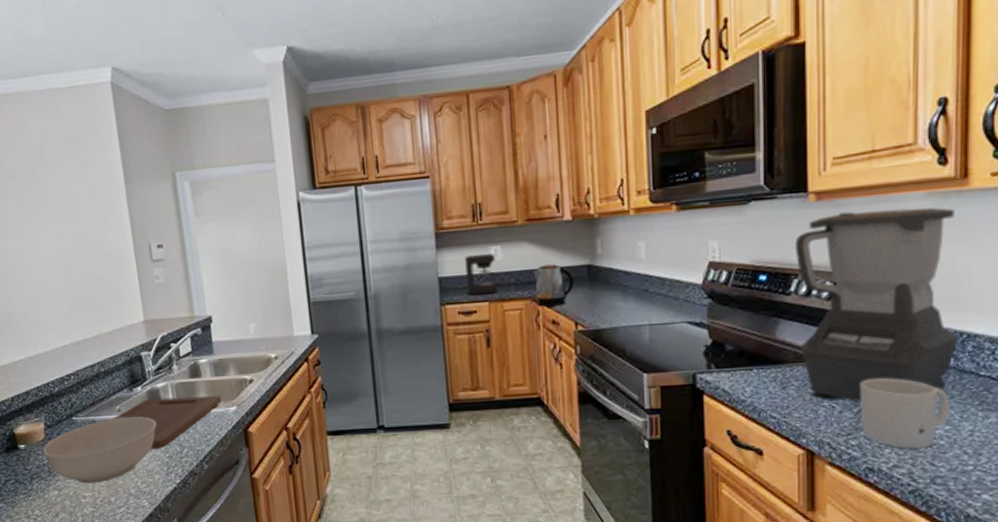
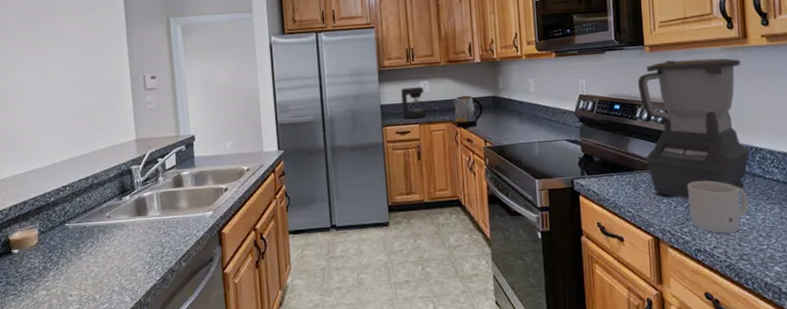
bowl: present [42,416,157,484] -> none [34,221,142,283]
cutting board: present [111,395,222,448] -> none [101,202,200,250]

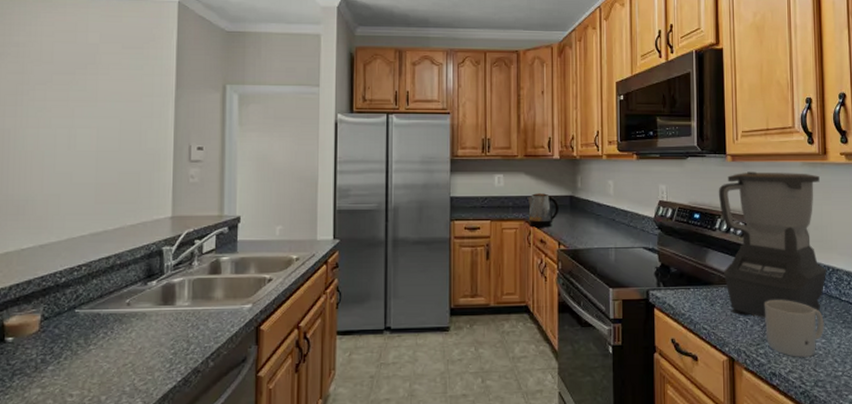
coffee maker: present [401,87,426,119] -> none [474,181,498,214]

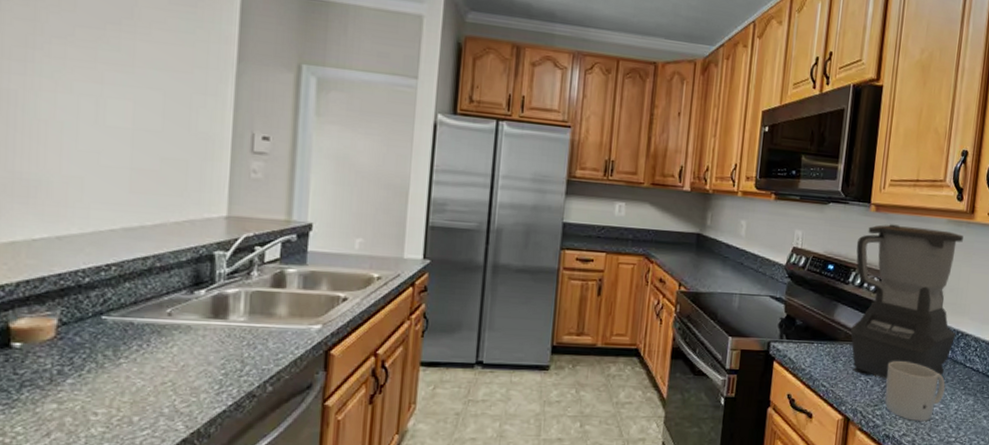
kettle: present [527,193,560,228] -> none [648,227,685,266]

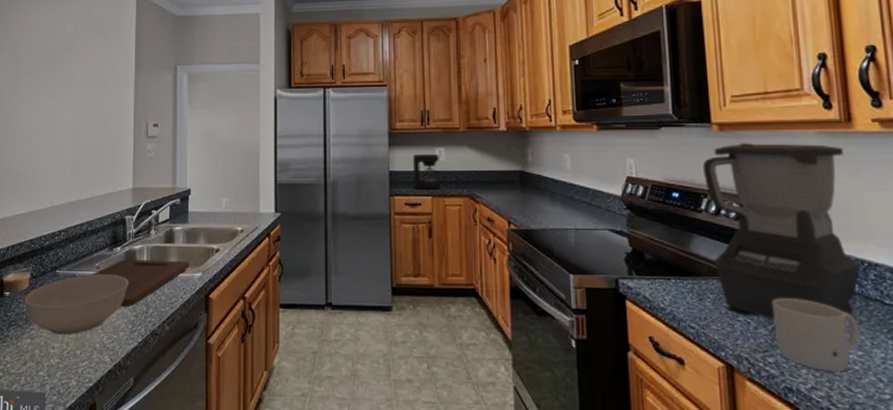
bowl: none [46,322,217,398] -> present [24,273,129,335]
cutting board: none [157,305,305,363] -> present [90,259,189,306]
coffee maker: none [588,207,619,246] -> present [413,154,440,190]

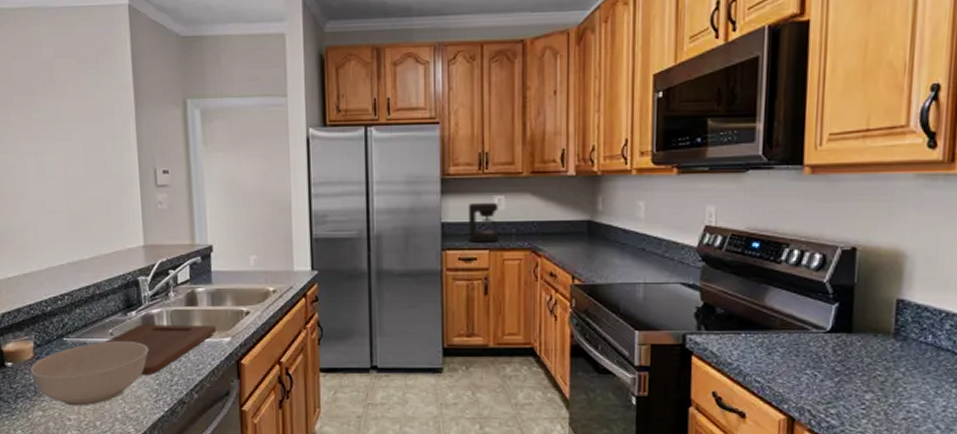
blender: present [702,143,861,319] -> none [787,187,941,372]
mug: present [771,297,860,372] -> none [840,349,926,421]

